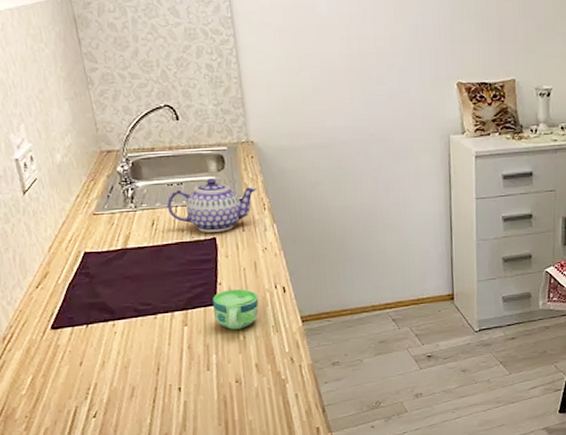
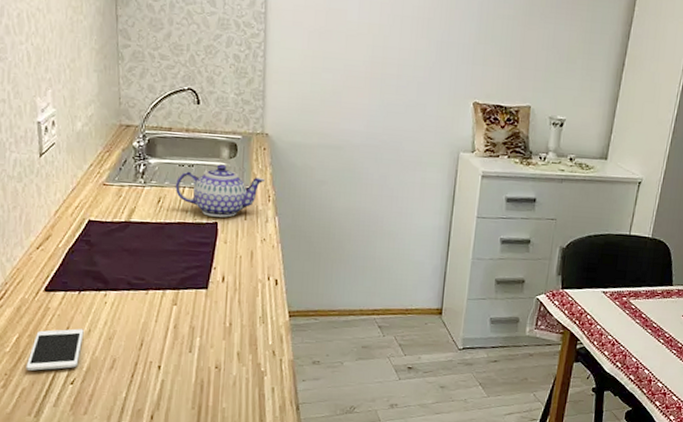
cell phone: none [45,362,99,410] -> present [26,328,84,371]
cup: present [213,288,259,330] -> none [204,275,250,316]

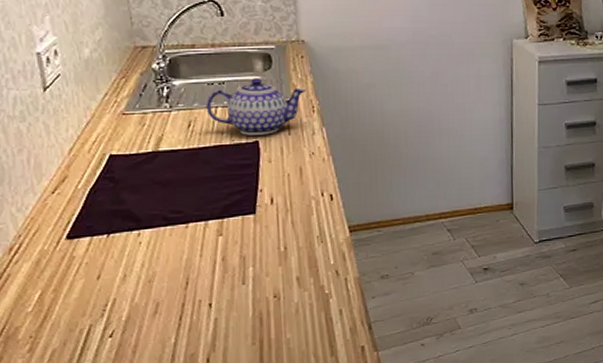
cell phone: present [26,328,84,371] -> none [54,275,119,329]

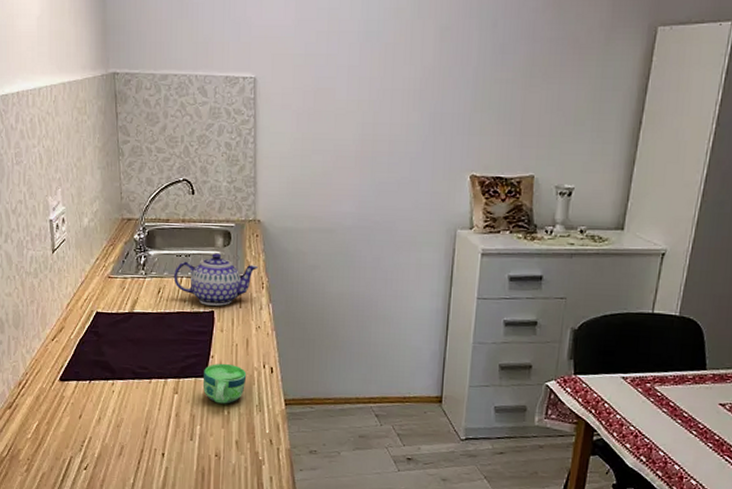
cup: none [252,196,303,240] -> present [203,363,247,404]

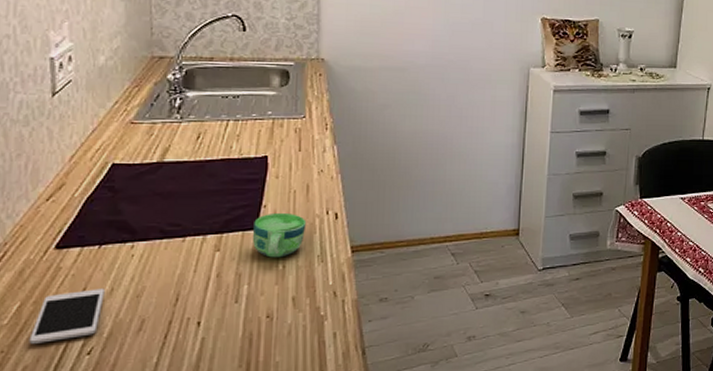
cell phone: none [45,416,95,456] -> present [29,288,105,344]
teapot: present [173,253,259,306] -> none [217,93,322,150]

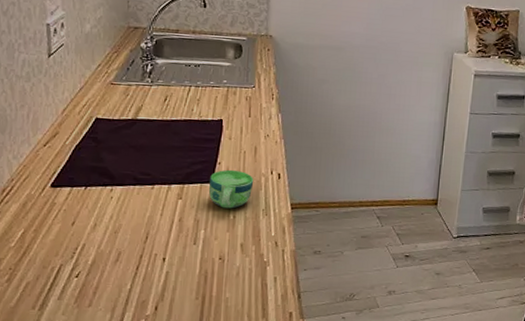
cell phone: present [29,288,105,344] -> none [30,223,90,265]

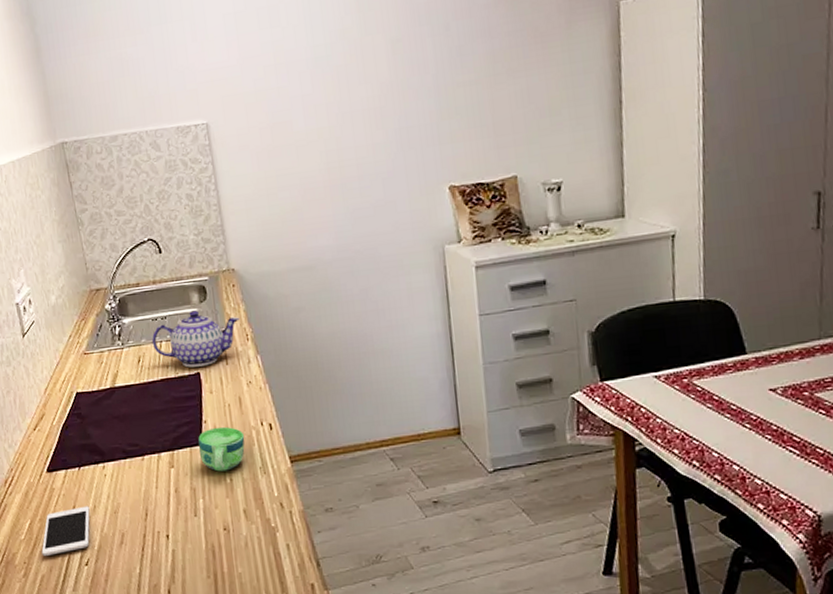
cell phone: none [30,223,90,265] -> present [41,506,90,556]
teapot: none [181,64,269,115] -> present [151,310,240,368]

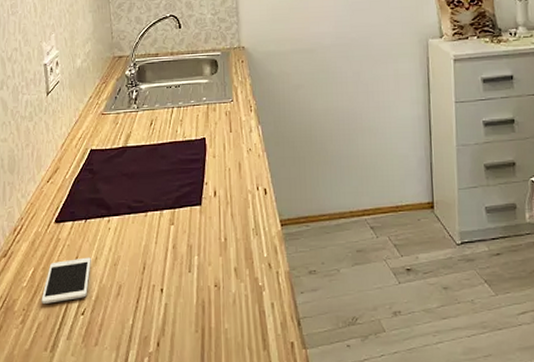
teapot: present [151,310,240,368] -> none [164,81,246,133]
cup: present [198,426,245,472] -> none [199,189,241,231]

